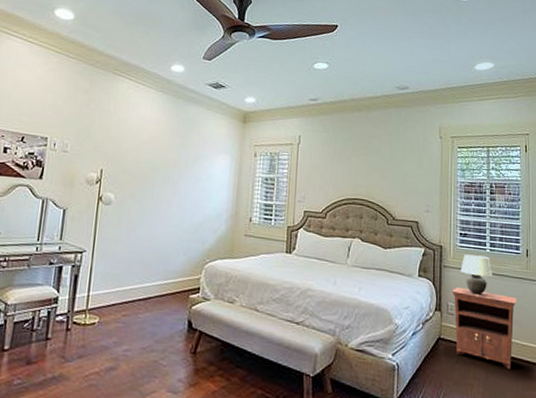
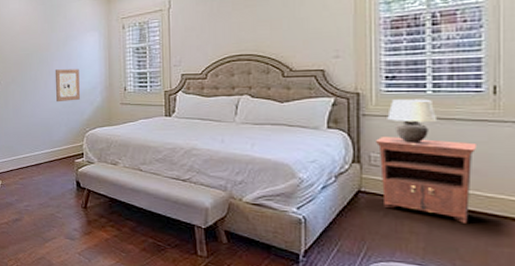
wall art: none [178,189,206,227] -> present [55,69,80,102]

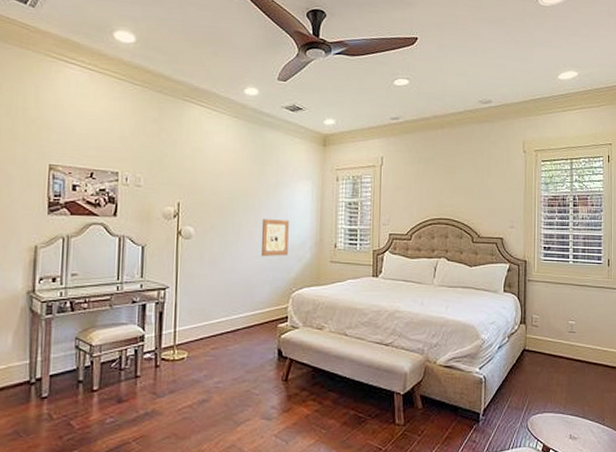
nightstand: present [376,136,478,225] -> none [537,299,599,375]
table lamp: present [387,99,438,143] -> none [544,267,576,306]

